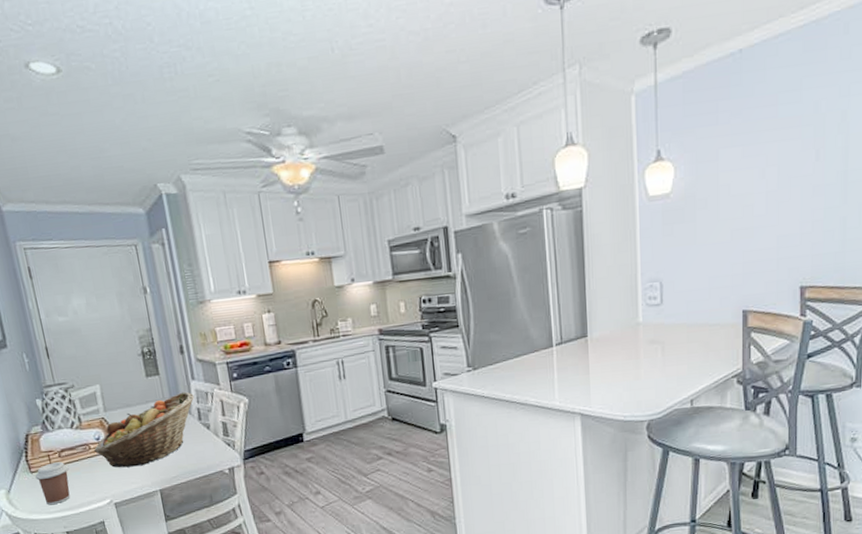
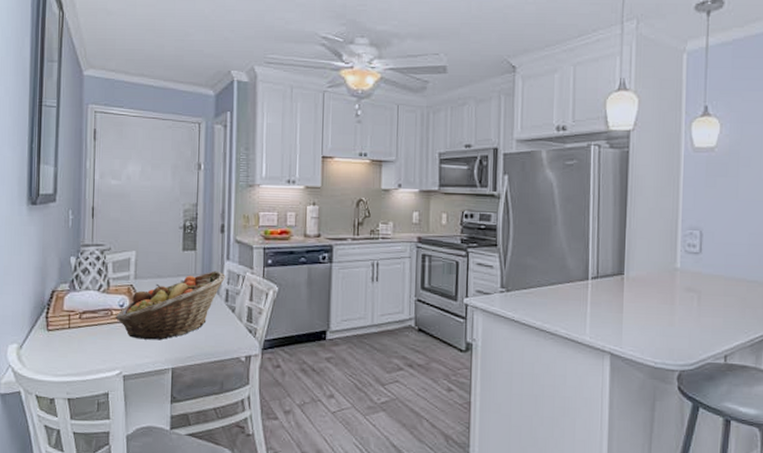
coffee cup: present [35,462,70,506] -> none [50,323,86,368]

